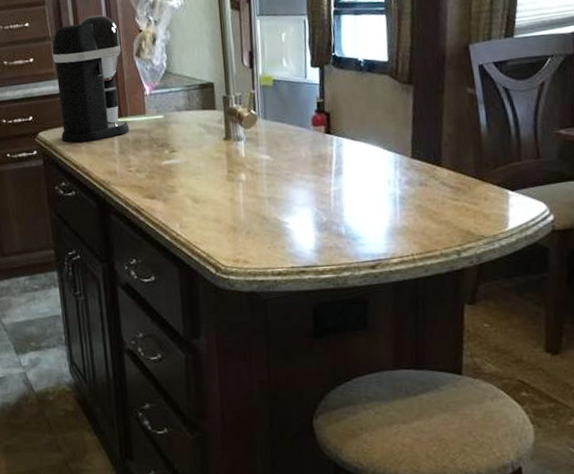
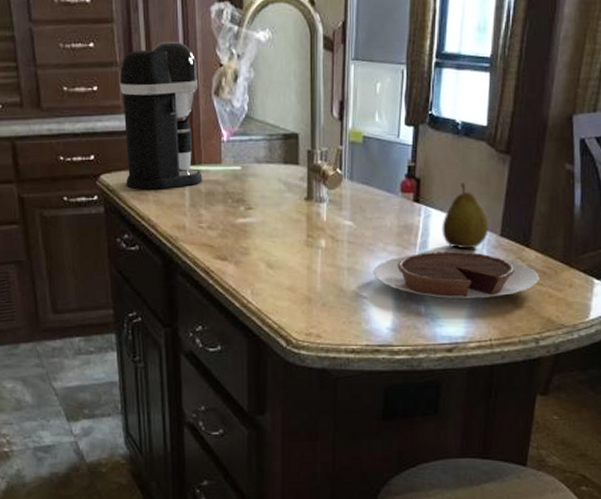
chocolate tart: none [293,174,454,220] -> present [373,251,540,300]
fruit: none [354,113,400,173] -> present [442,183,489,250]

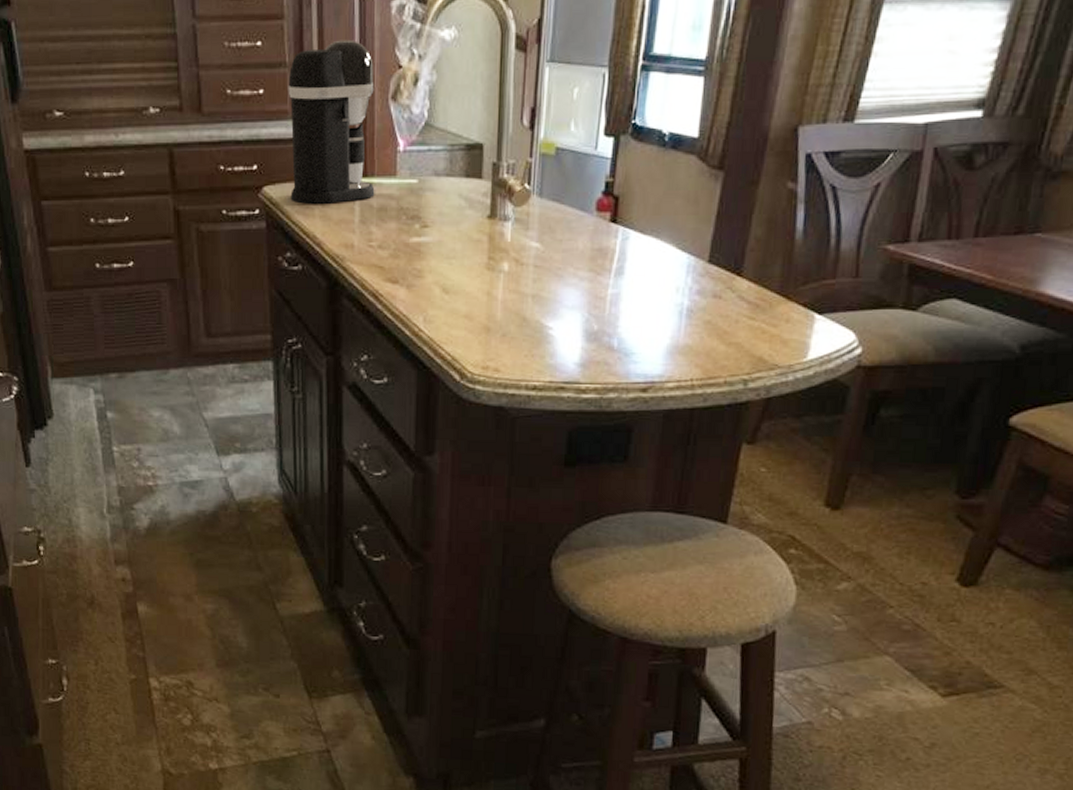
chocolate tart: present [373,251,540,300] -> none [561,279,752,333]
fruit: present [442,183,489,250] -> none [641,202,696,277]

